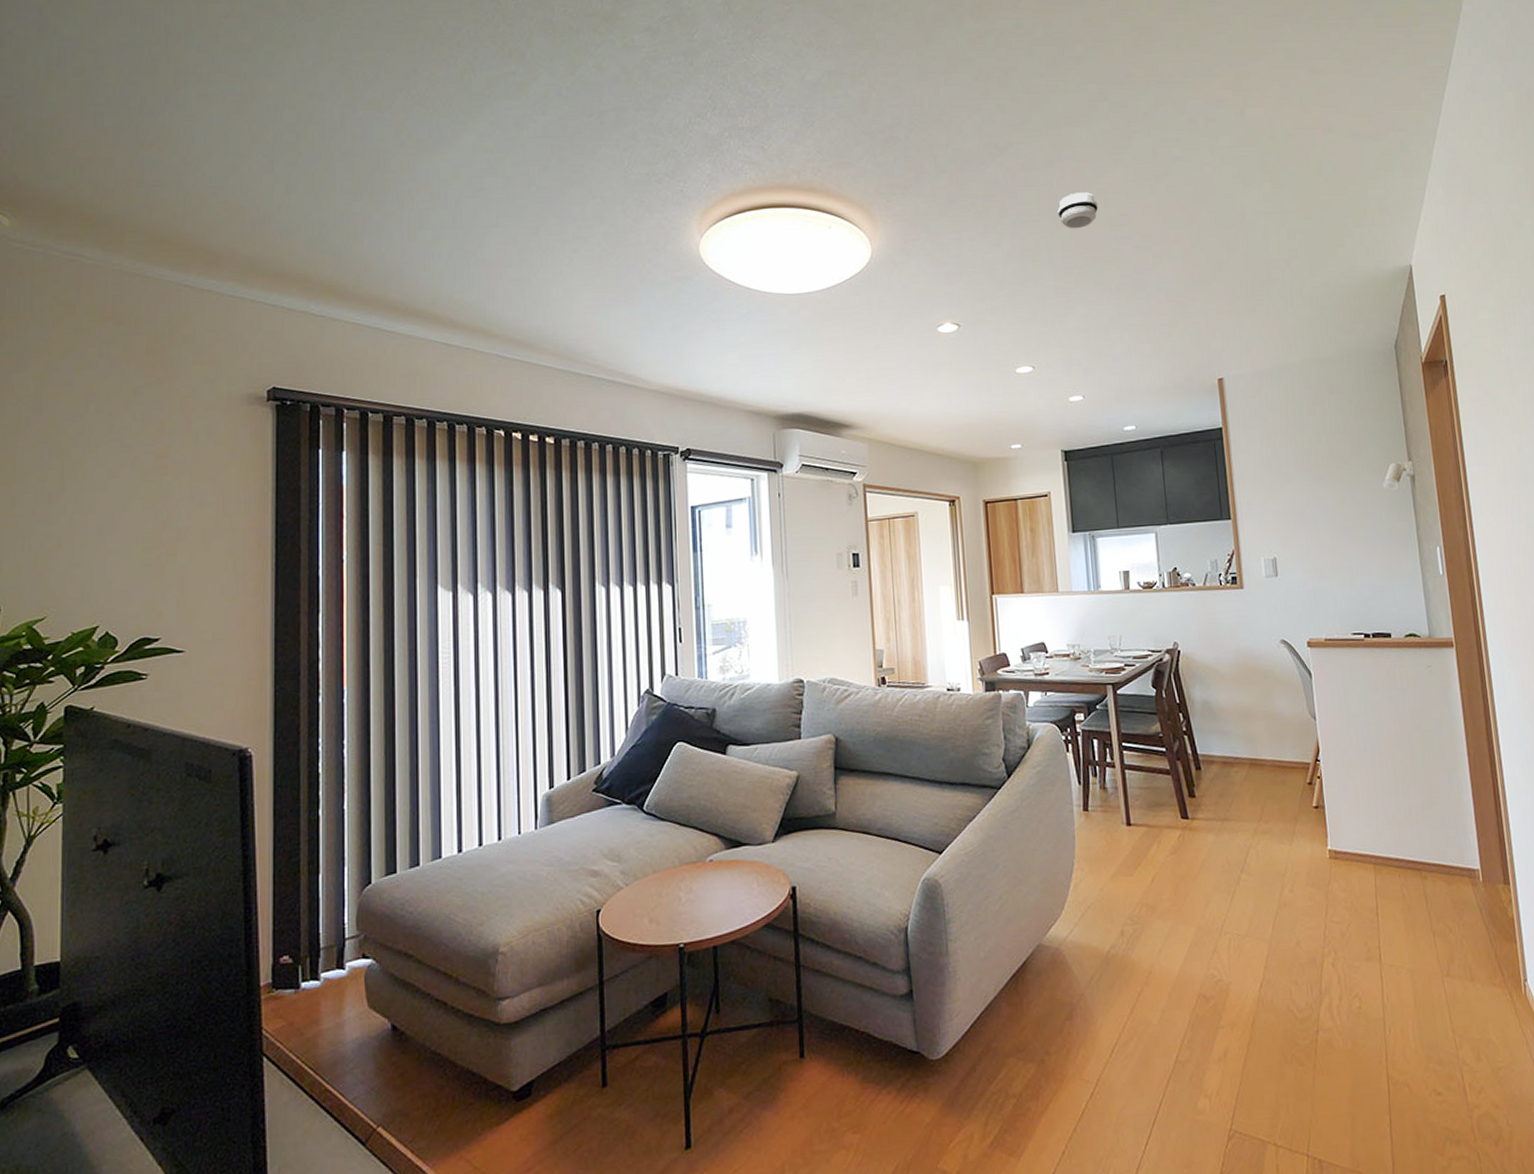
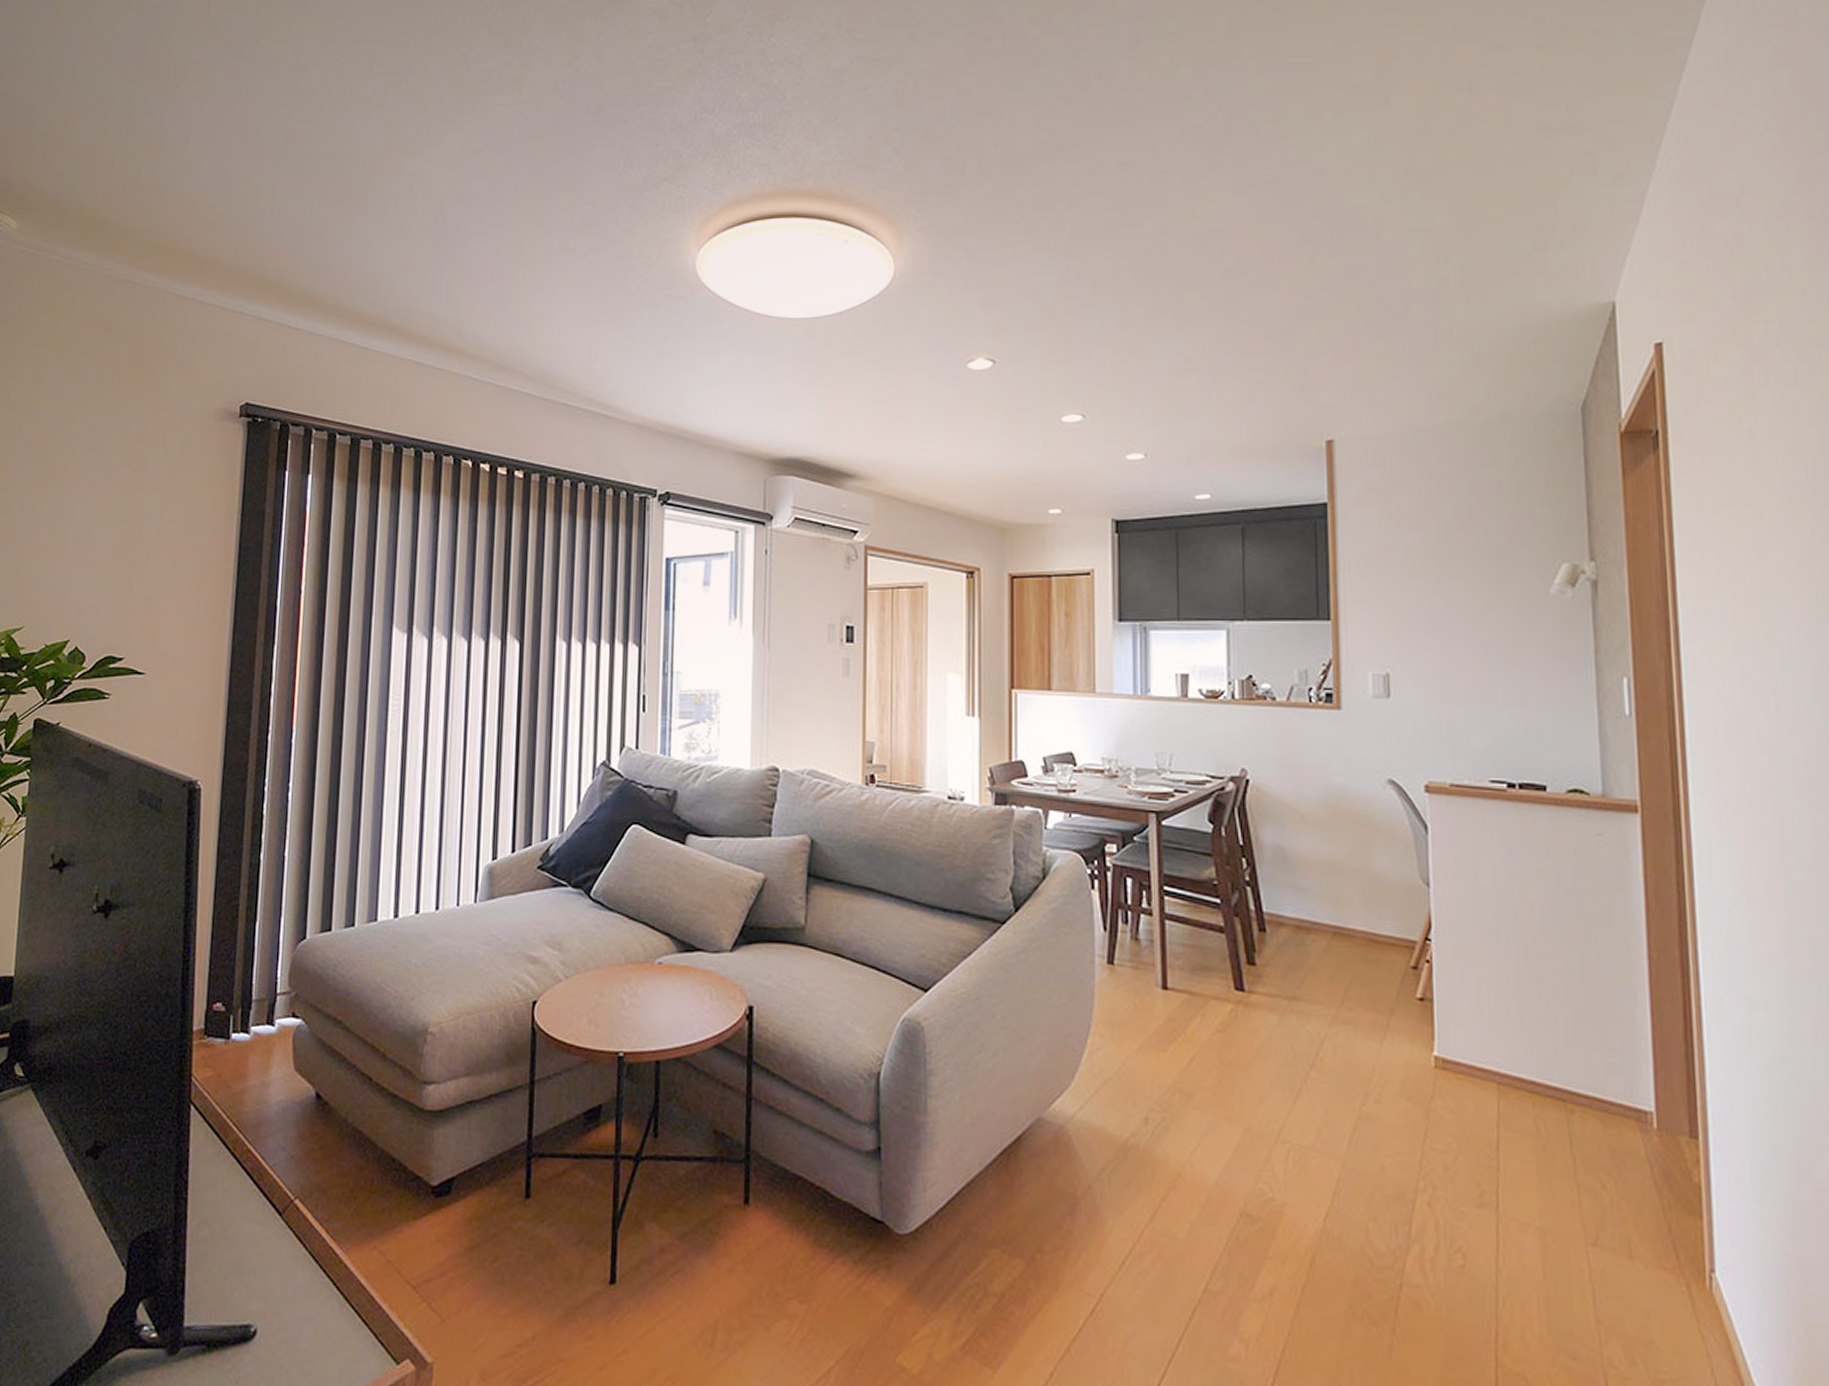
smoke detector: present [1057,192,1098,229] -> none [1128,202,1182,247]

